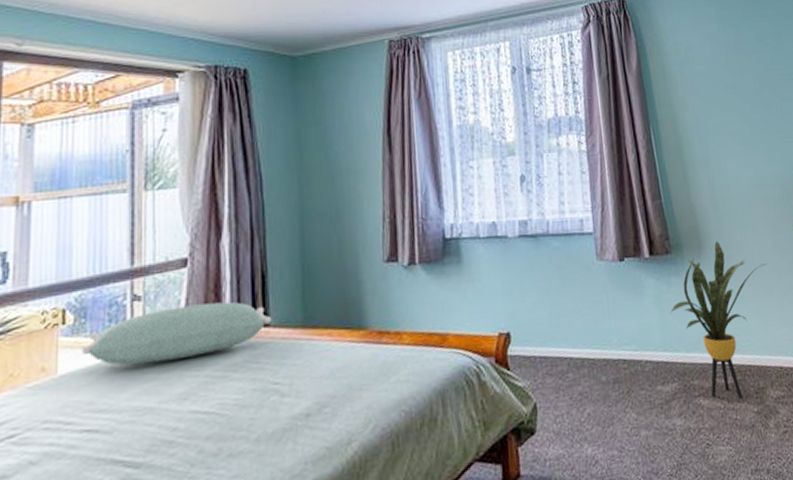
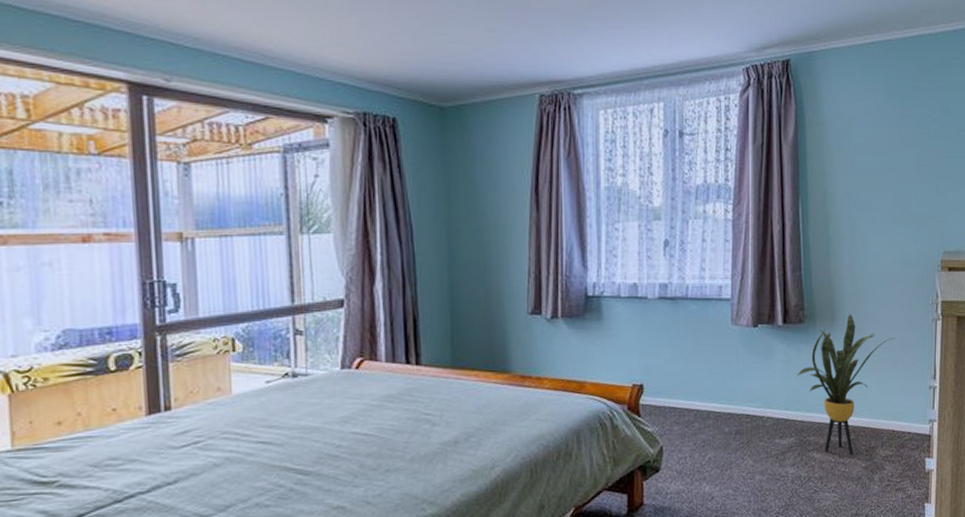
pillow: present [81,301,272,365] -> none [251,341,423,391]

